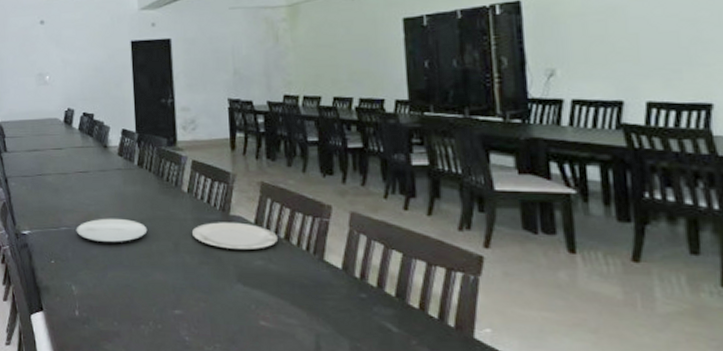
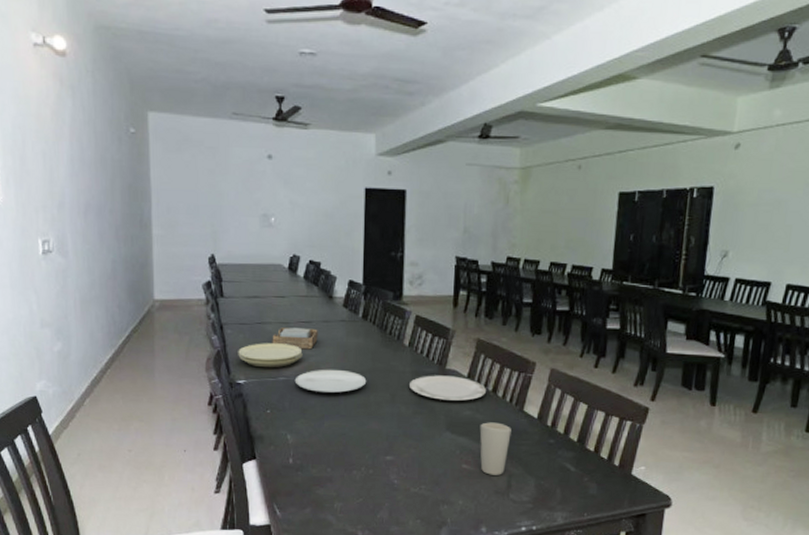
plate: none [22,194,82,218] -> present [238,343,303,368]
napkin holder: none [52,178,96,199] -> present [272,327,318,350]
cup: none [275,273,313,335] -> present [479,422,511,475]

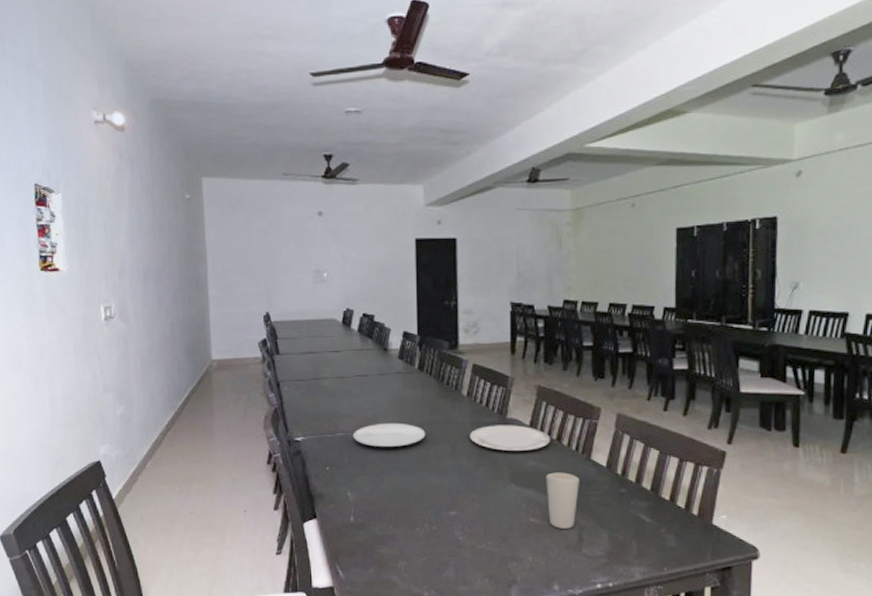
plate: present [238,343,303,368] -> none [295,398,360,424]
napkin holder: present [272,327,318,350] -> none [328,382,375,404]

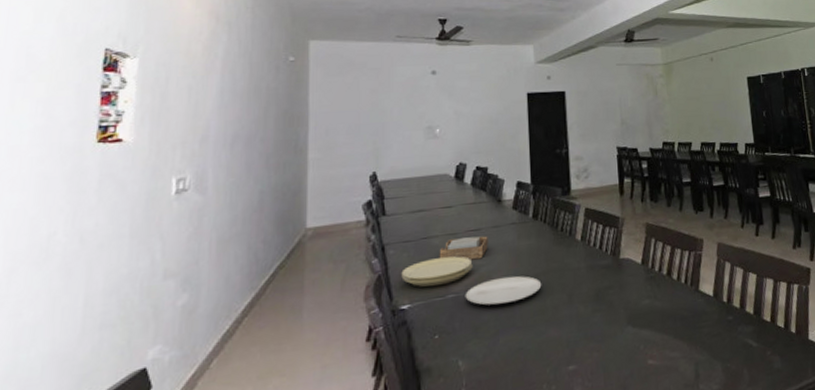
plate: none [295,398,360,424] -> present [401,256,473,288]
napkin holder: none [328,382,375,404] -> present [439,236,488,261]
plate: present [470,425,551,452] -> none [586,264,662,293]
cup: present [546,472,579,529] -> none [660,307,692,367]

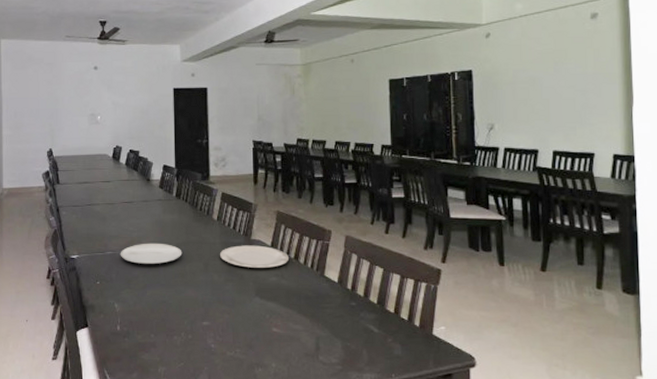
plate: present [401,256,473,288] -> none [72,222,126,244]
napkin holder: present [439,236,488,261] -> none [100,208,139,226]
plate: none [586,264,662,293] -> present [220,245,290,269]

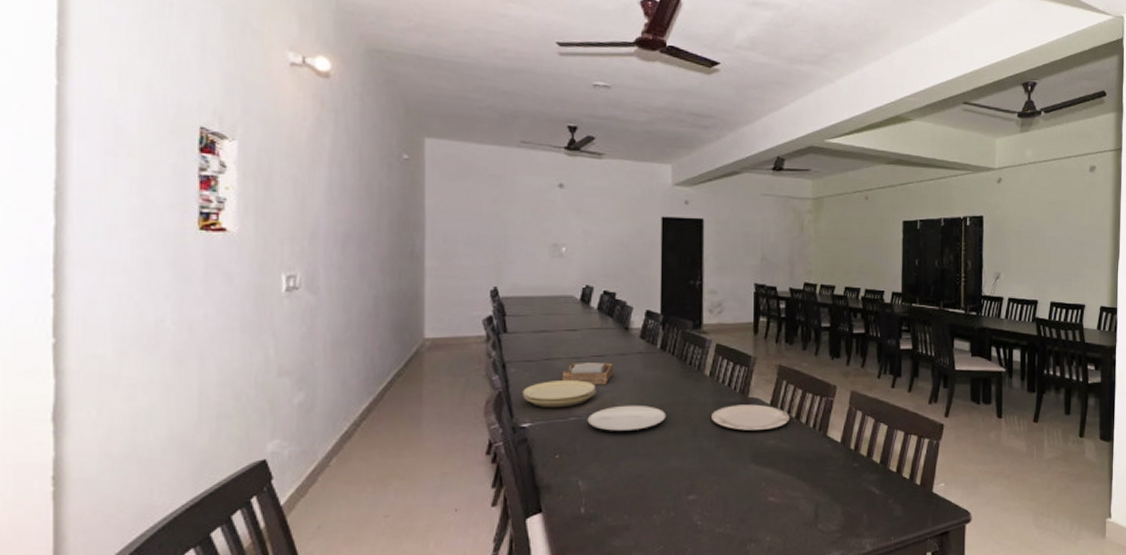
plate: none [72,222,126,244] -> present [522,380,596,408]
napkin holder: none [100,208,139,226] -> present [561,362,613,386]

